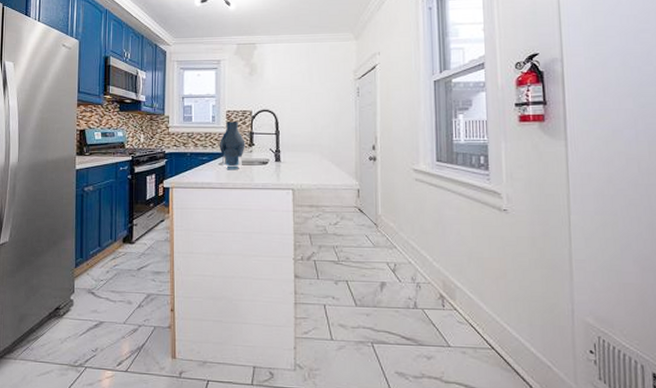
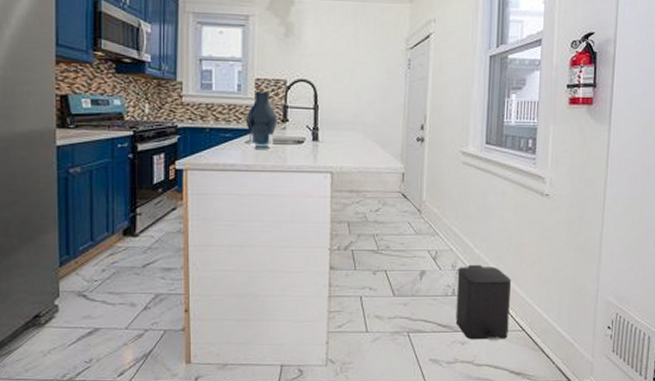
pedal bin: none [417,277,477,358] -> present [455,264,511,341]

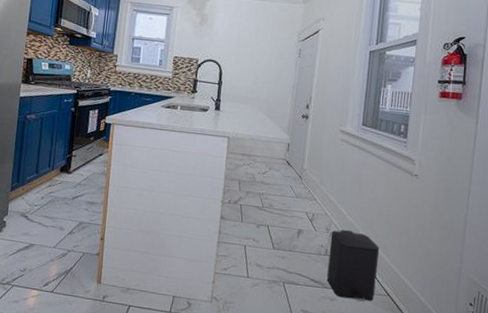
vase: present [245,92,278,150] -> none [163,67,189,114]

